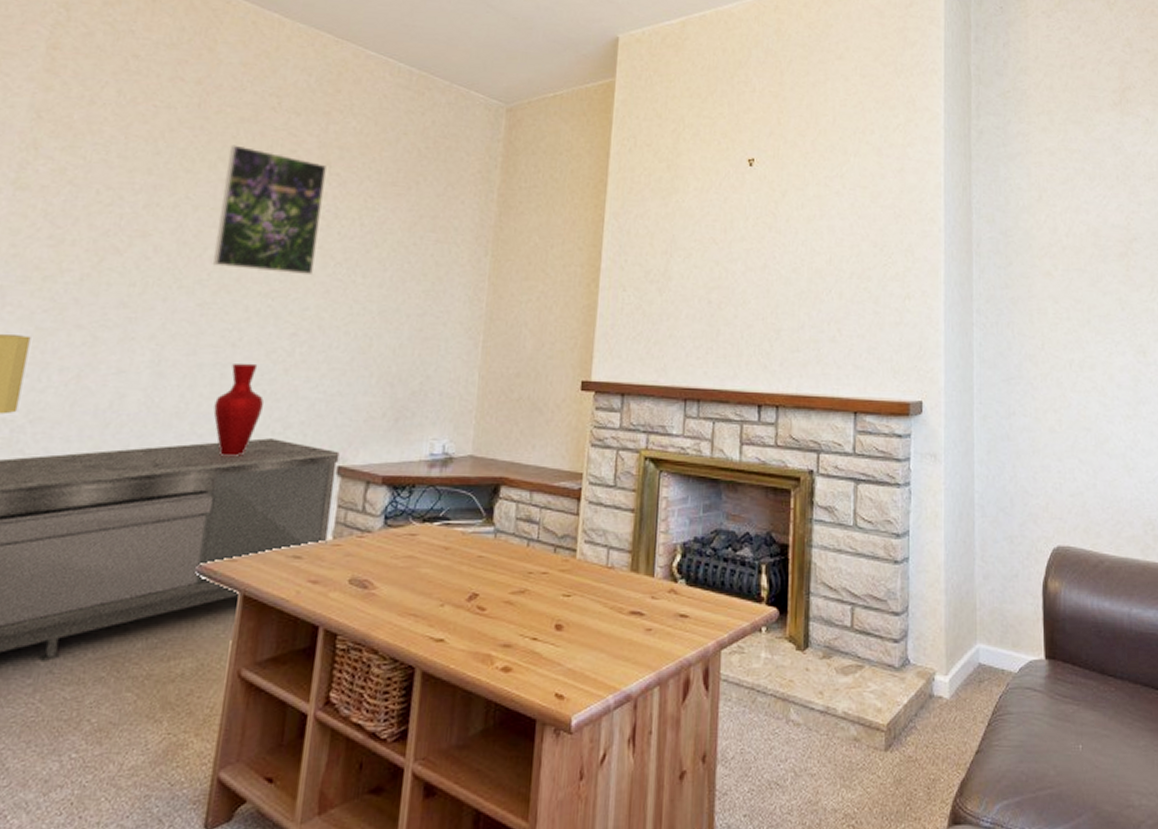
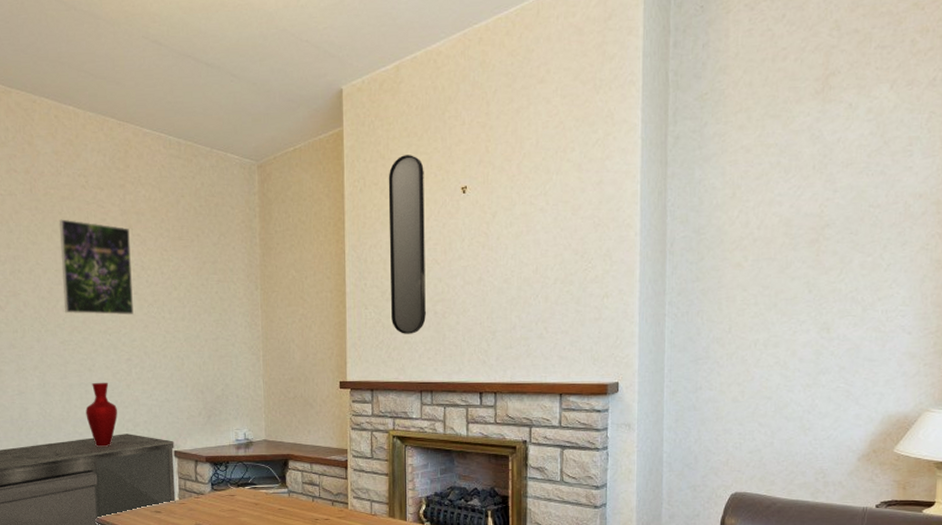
home mirror: none [655,116,706,326] -> present [388,155,426,334]

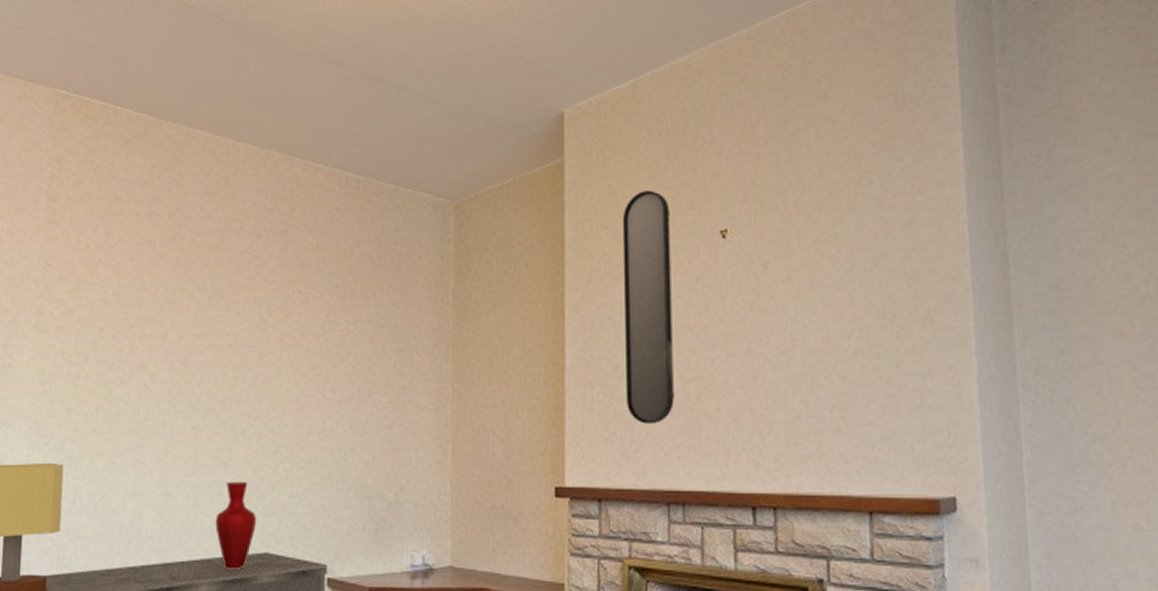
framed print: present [60,219,134,315] -> none [200,272,289,394]

